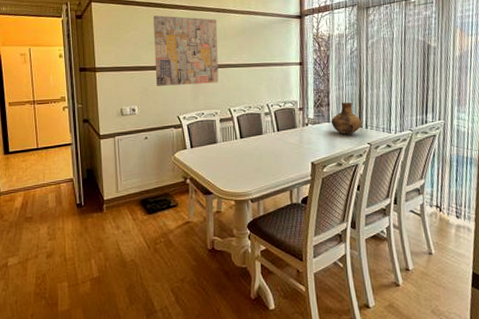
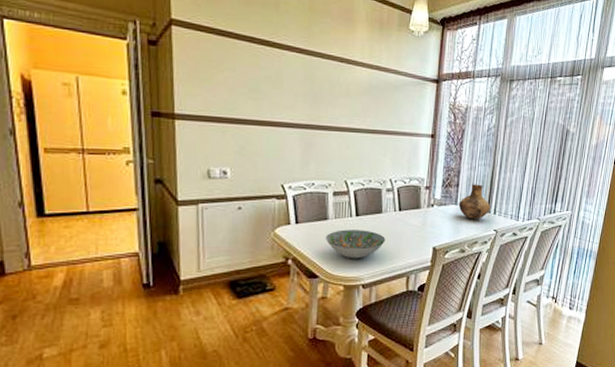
wall art: present [153,15,219,86] -> none [255,55,339,149]
decorative bowl: none [216,150,268,177] -> present [326,229,386,259]

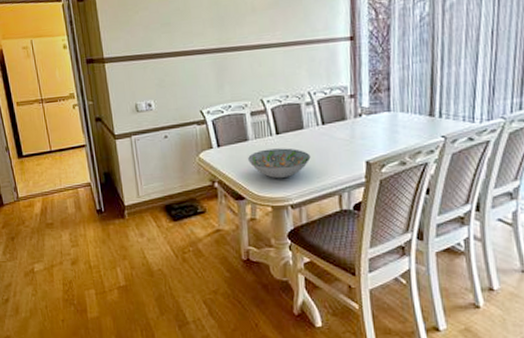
vase: present [458,184,491,219] -> none [391,84,434,126]

